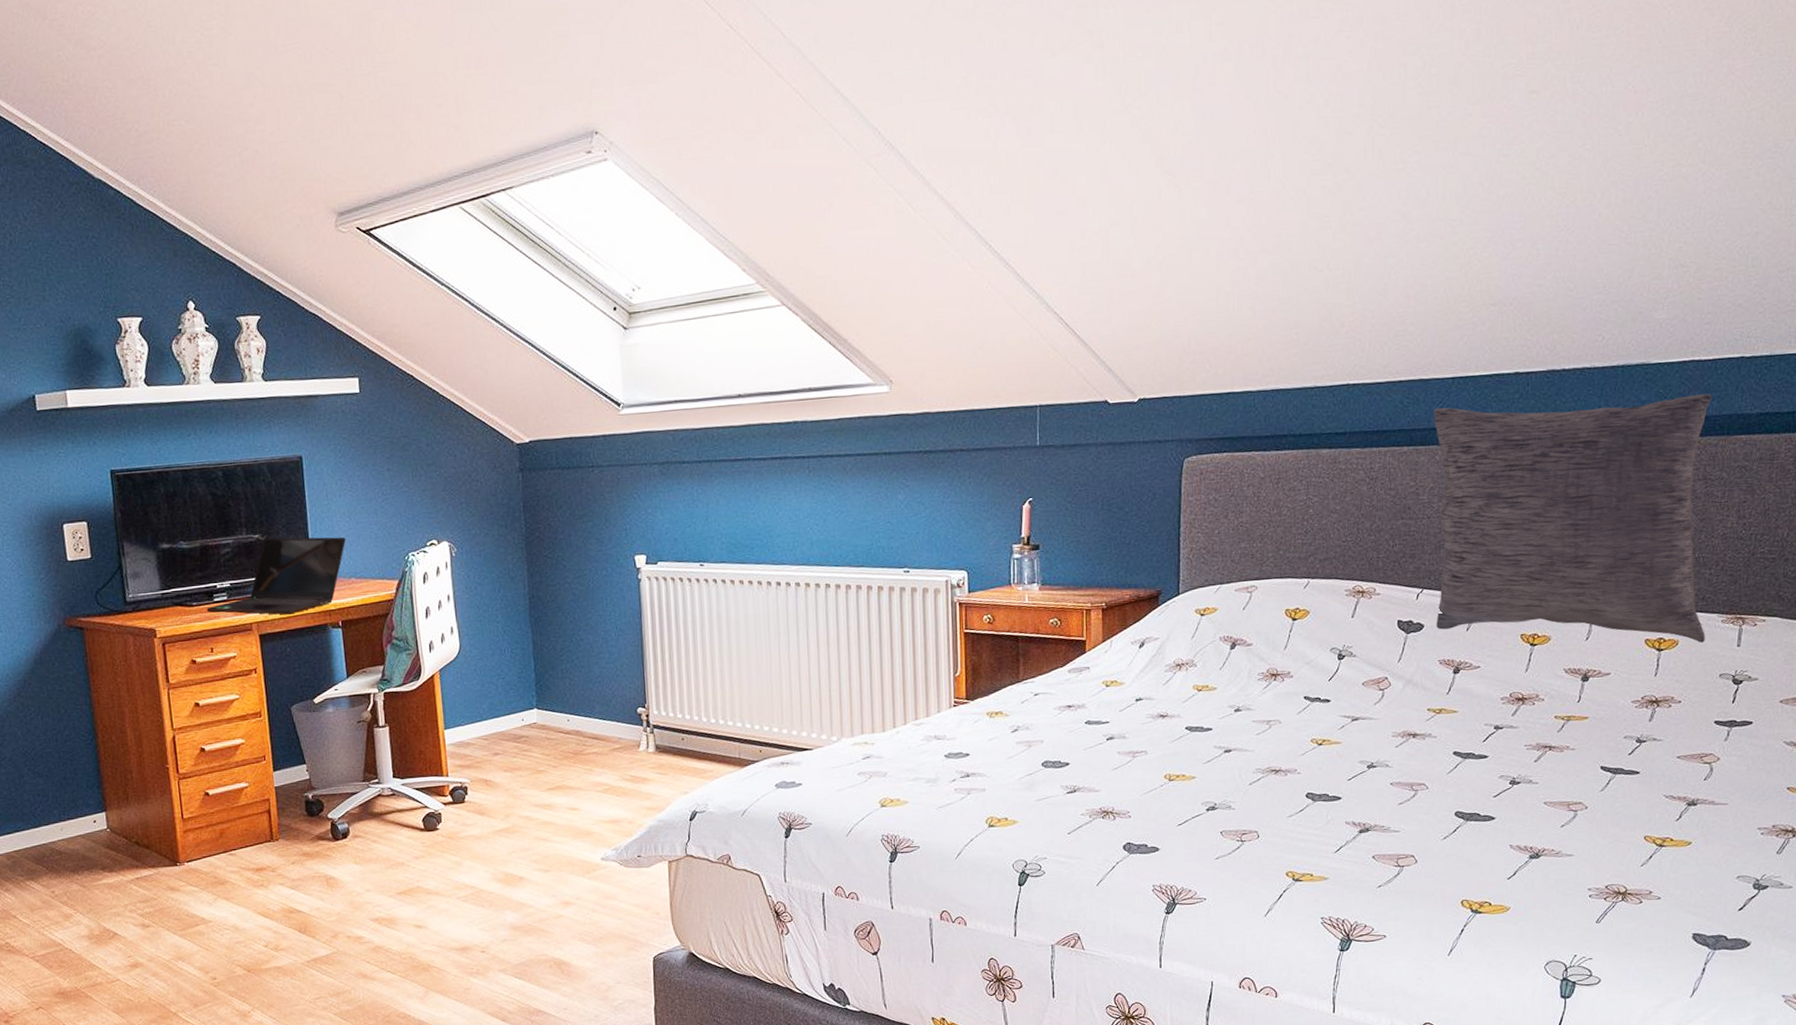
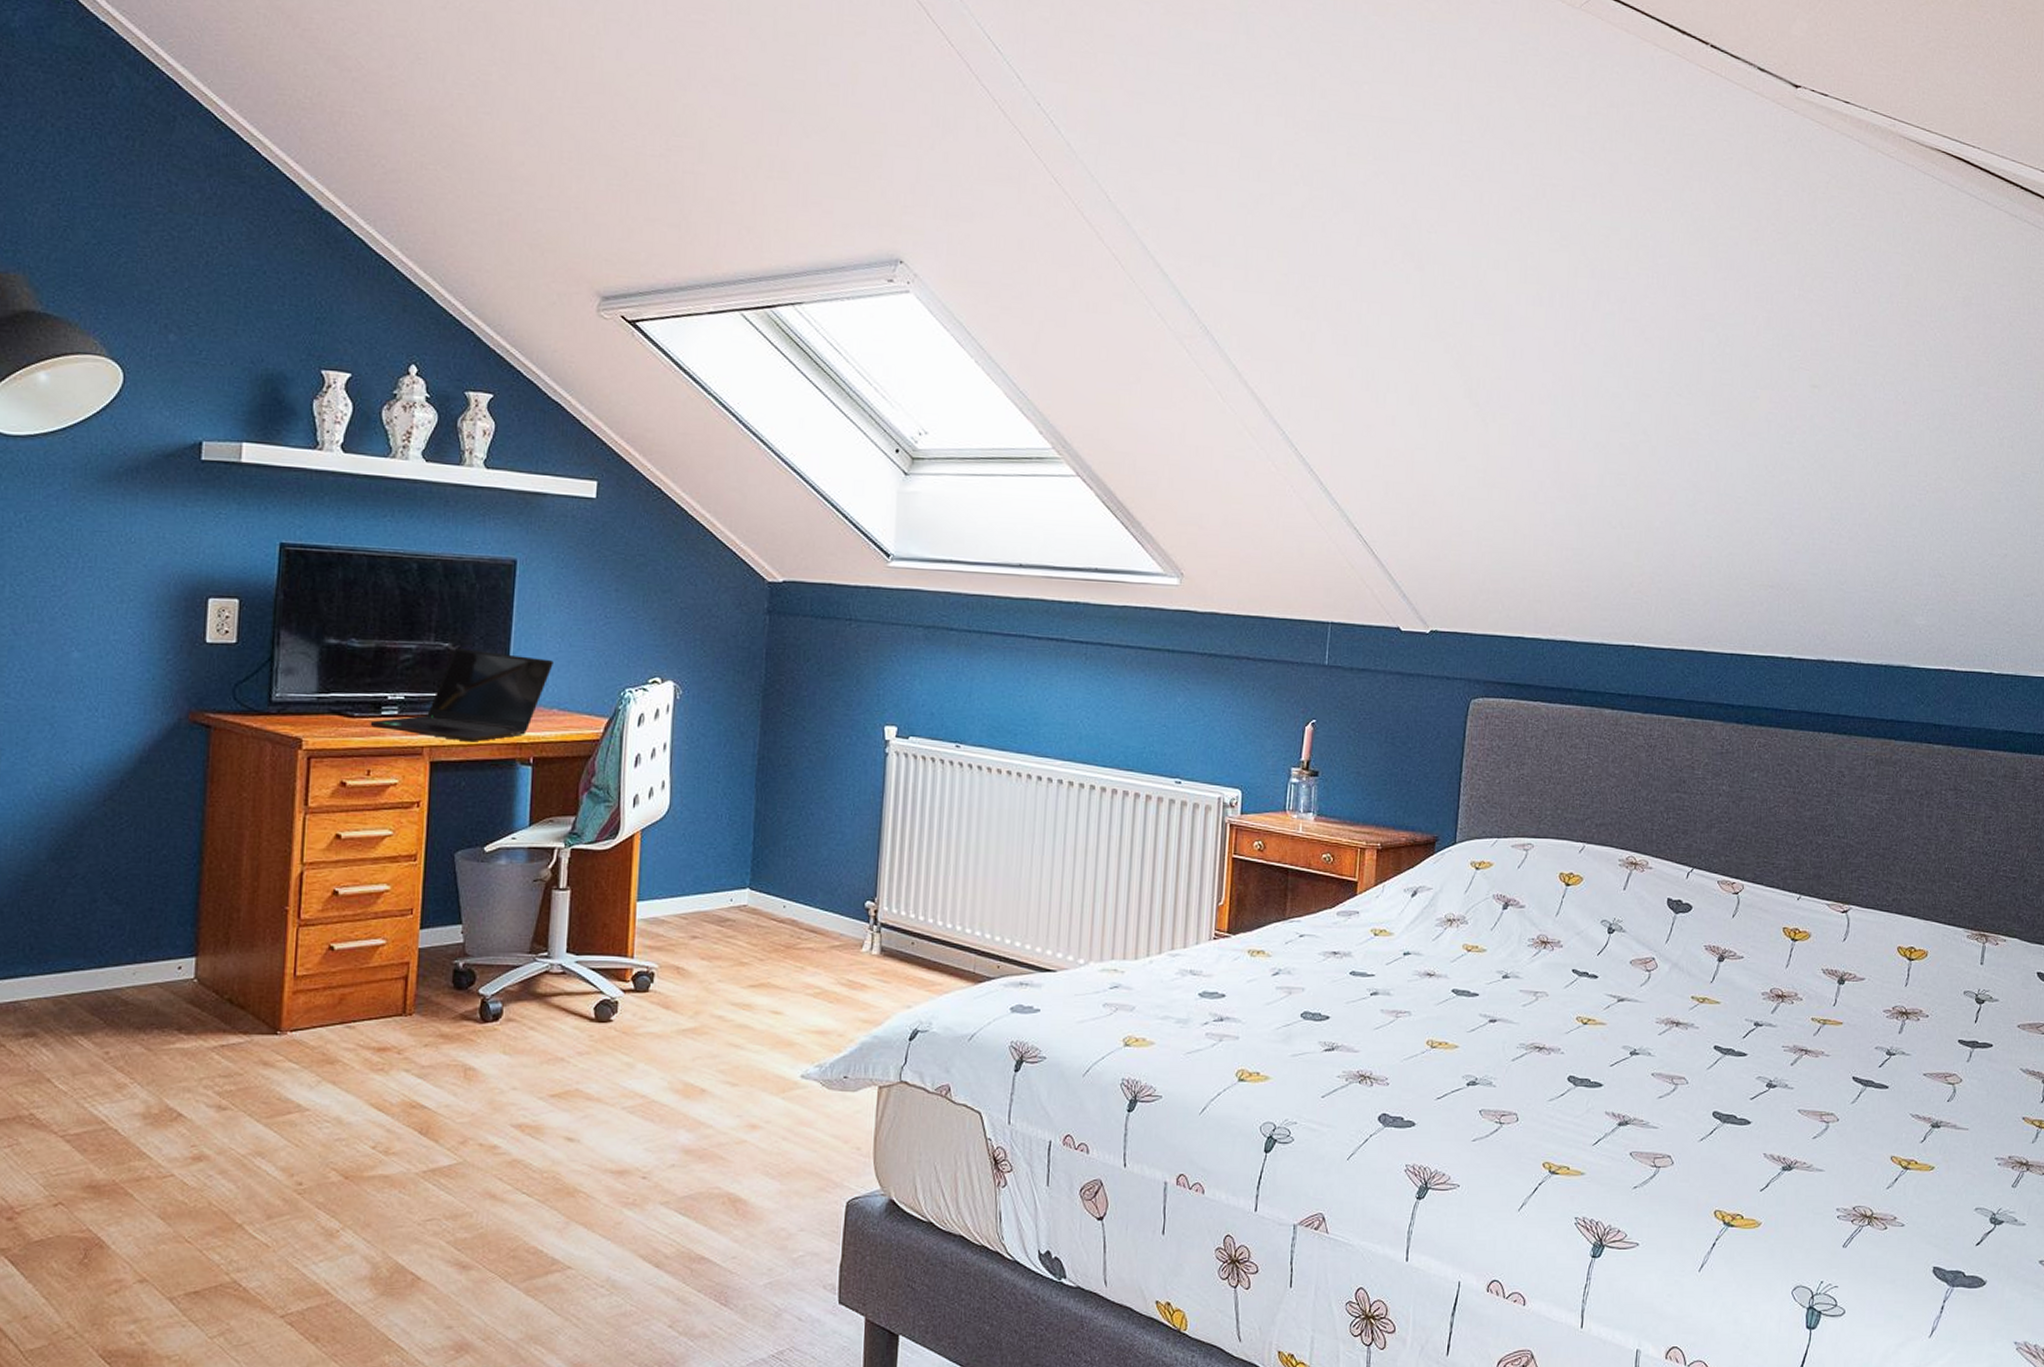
pillow: present [1433,394,1712,643] -> none [1704,682,1963,956]

